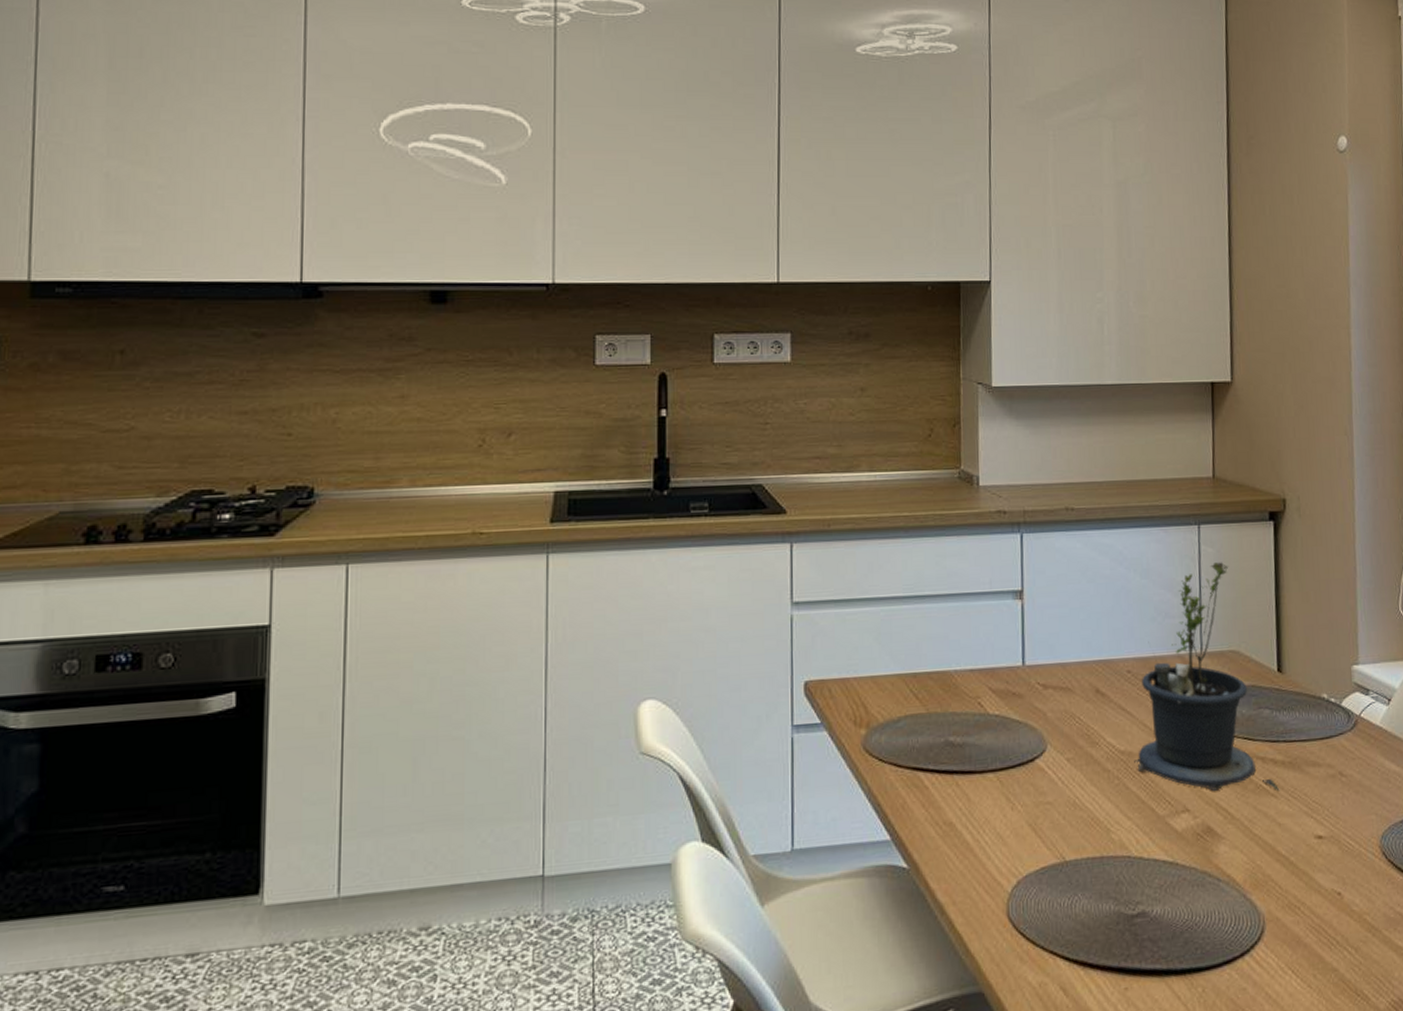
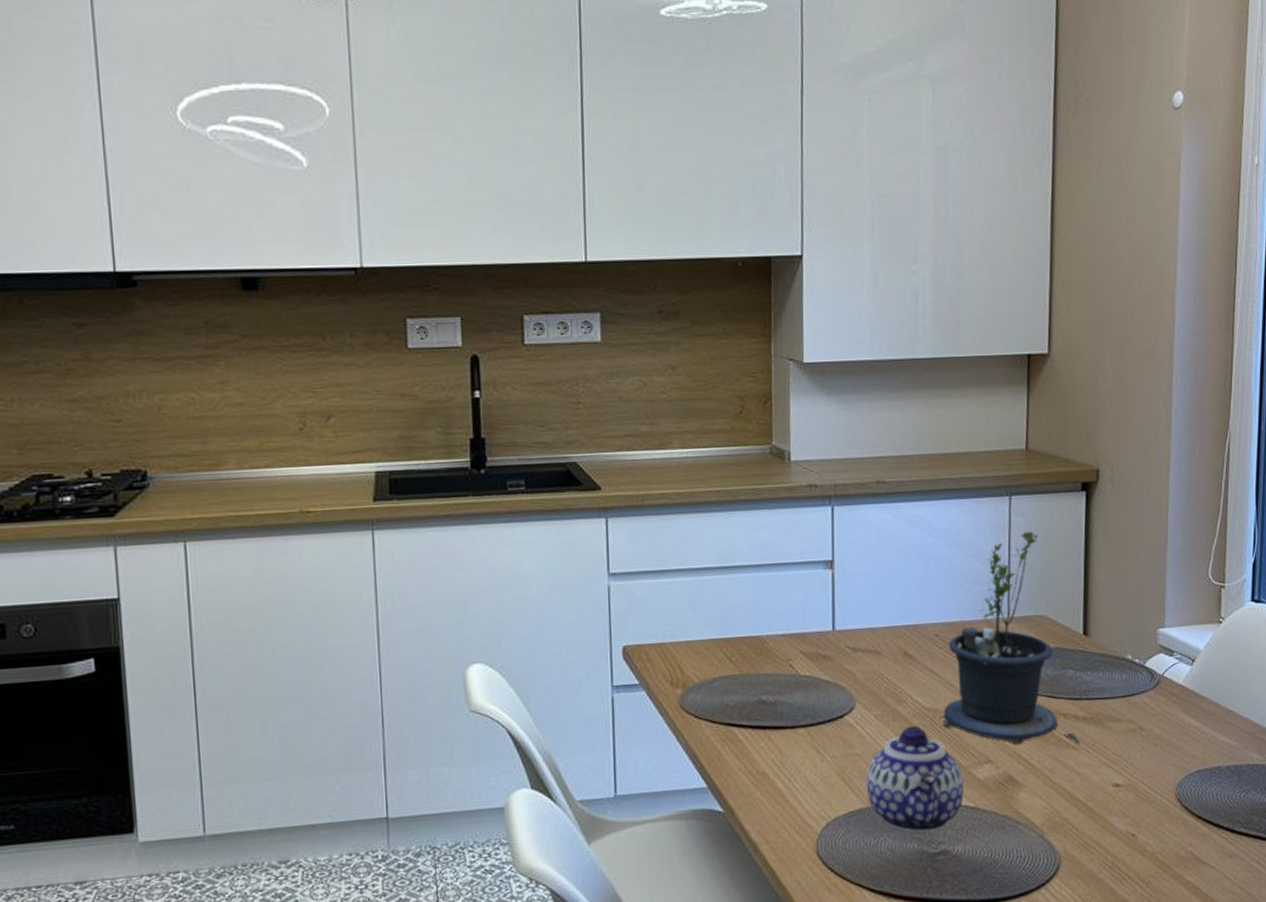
teapot: none [1058,770,1161,892] -> present [866,725,964,833]

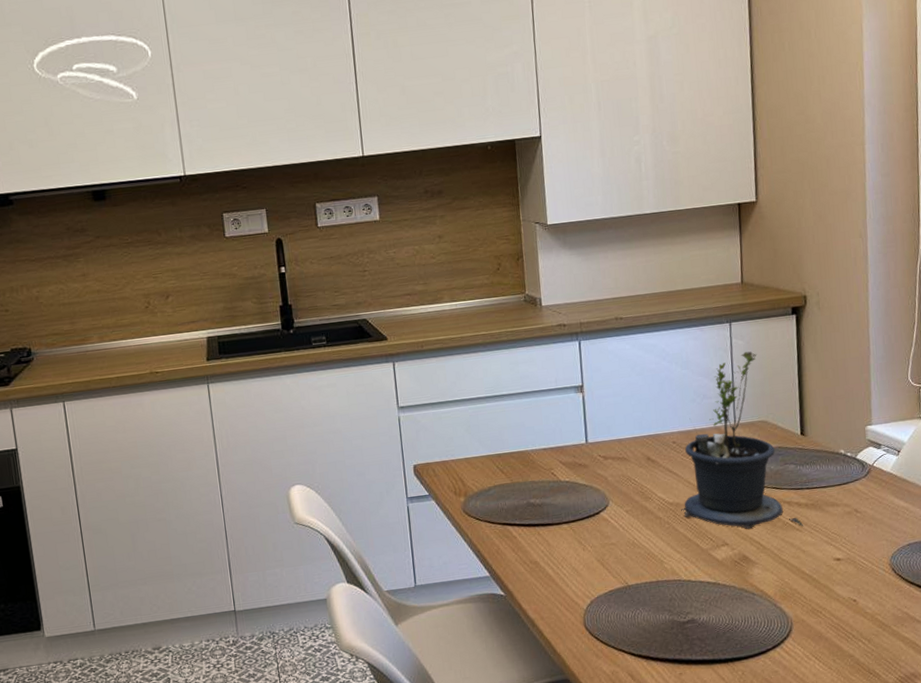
teapot: present [866,725,964,833] -> none [622,517,706,606]

